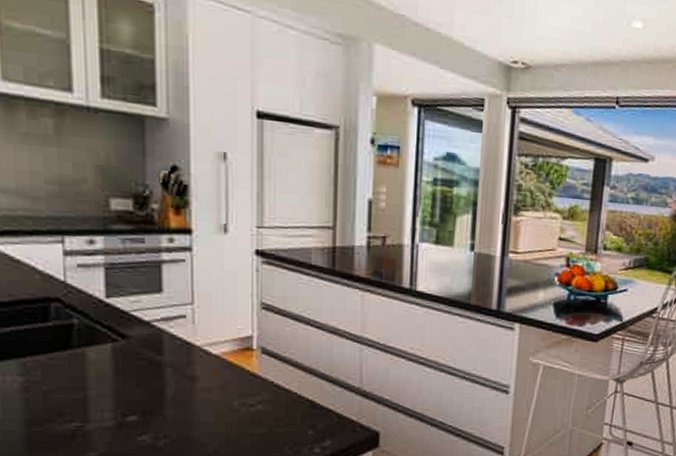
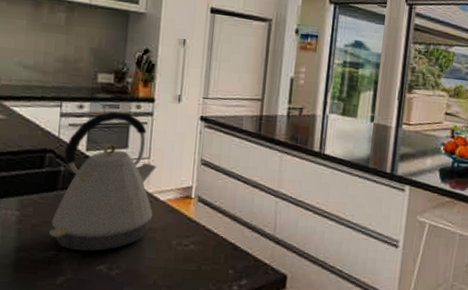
kettle: none [68,246,205,419] -> present [49,111,157,251]

